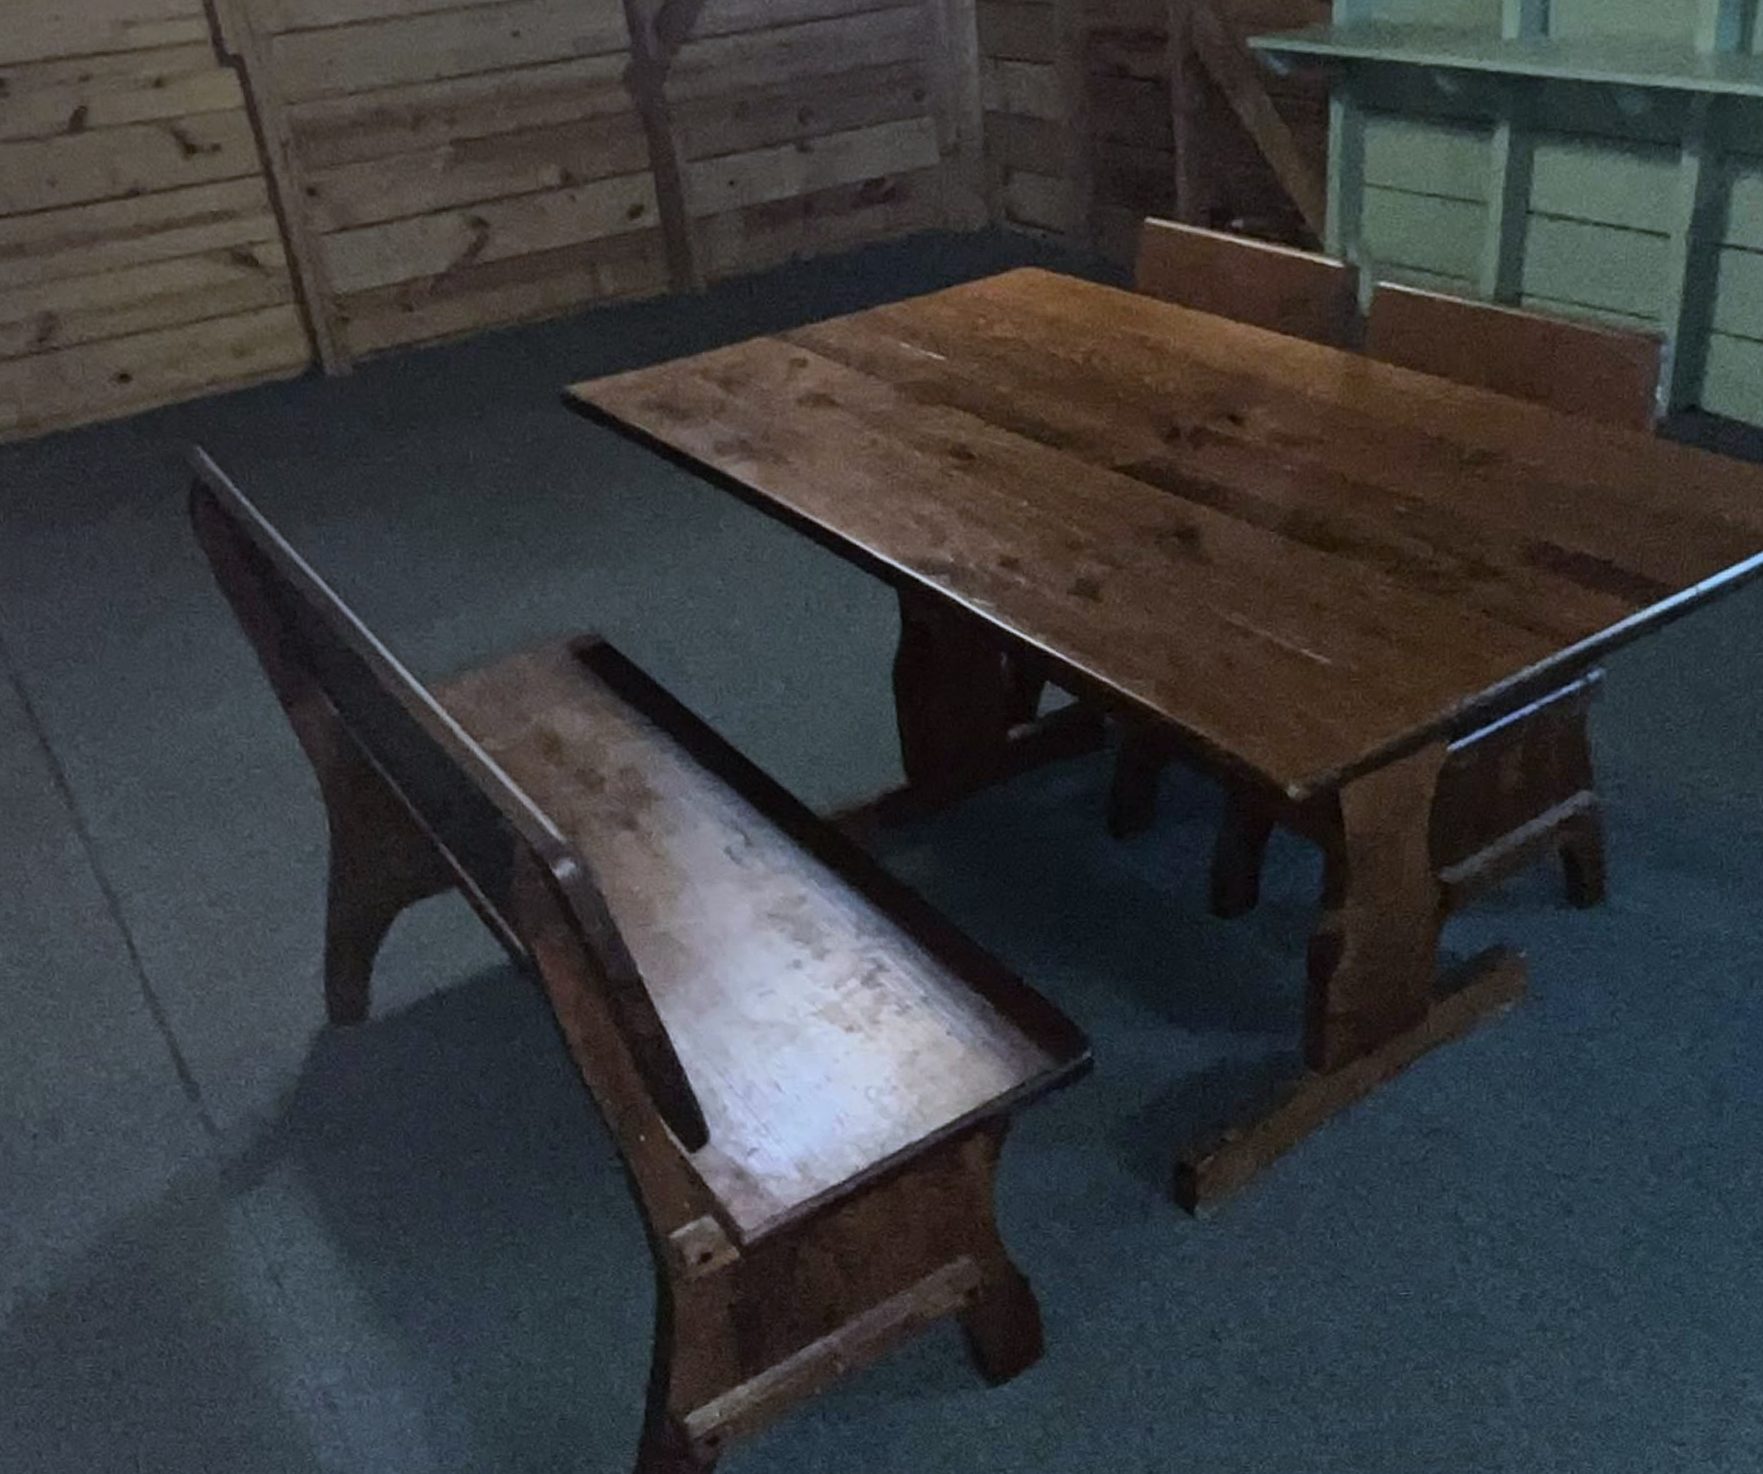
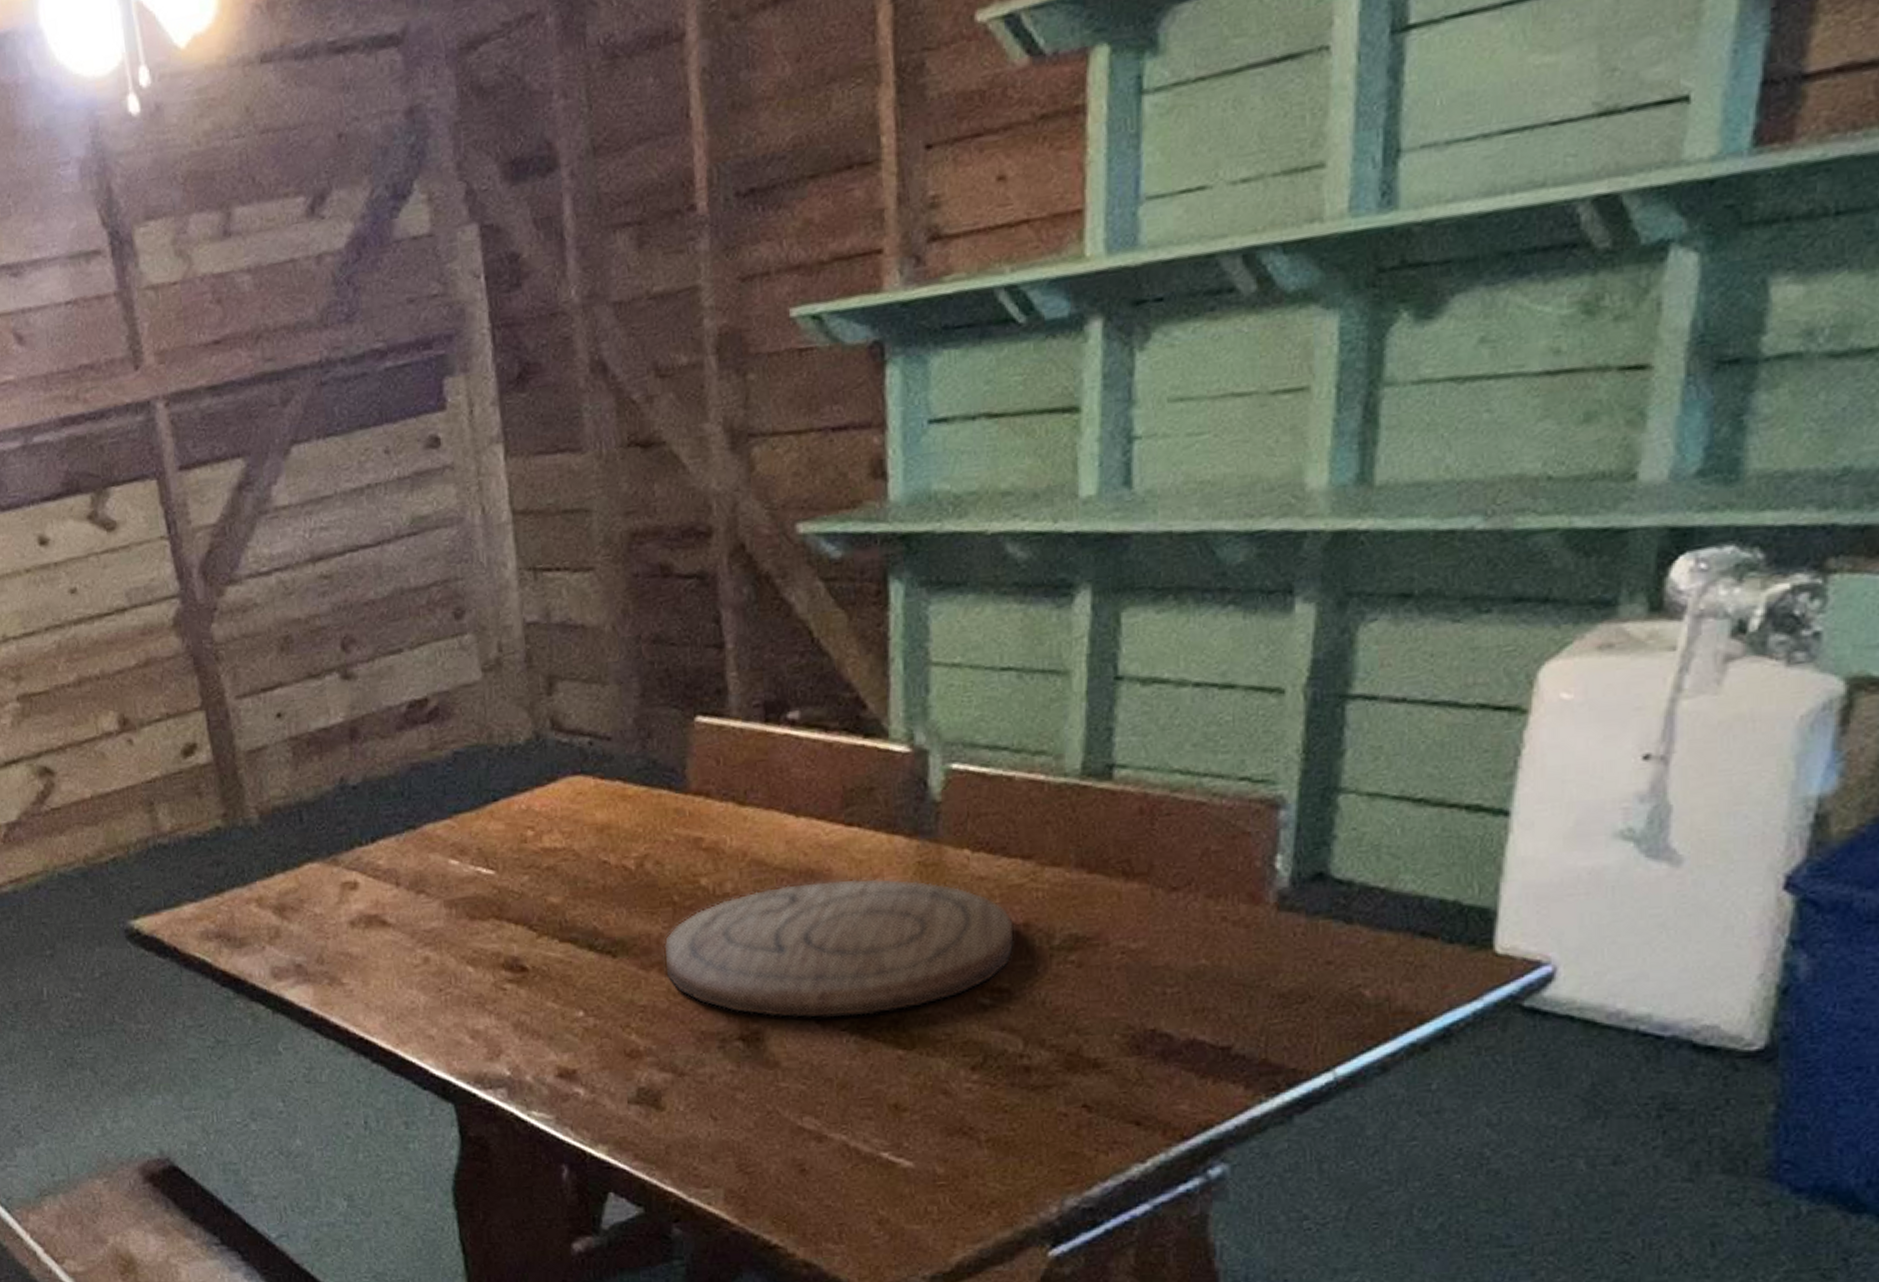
cutting board: none [1106,385,1430,519] -> present [663,878,1016,1019]

